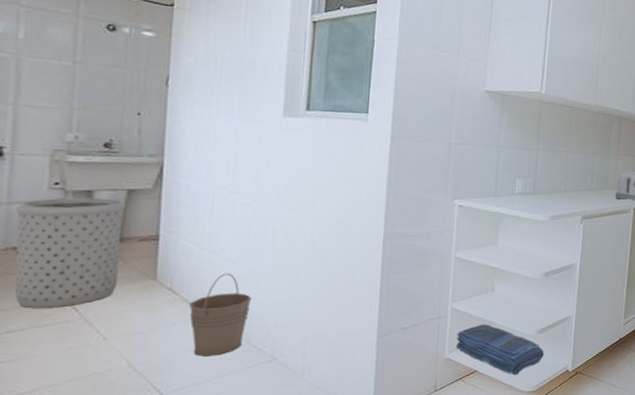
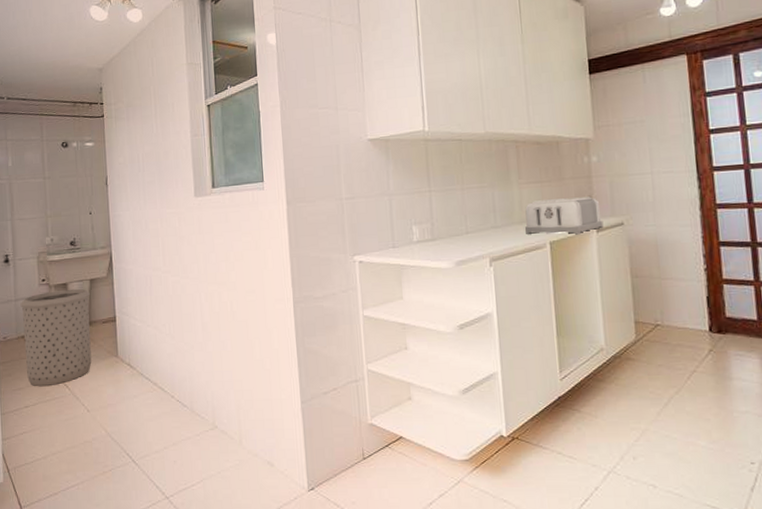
bucket: present [188,273,252,356] -> none [143,347,191,425]
towel: present [456,324,545,375] -> none [377,385,473,442]

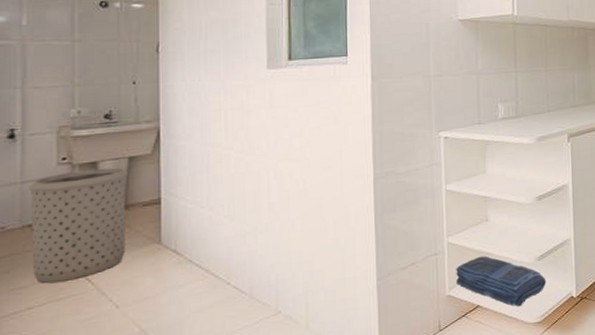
towel: none [377,385,473,442] -> present [456,256,547,307]

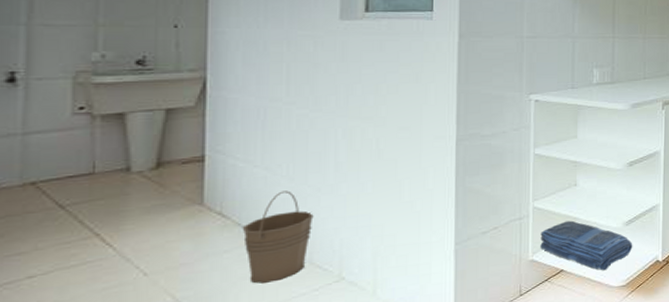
laundry basket: present [28,167,128,284] -> none [32,120,164,249]
bucket: none [193,229,252,316] -> present [242,190,314,284]

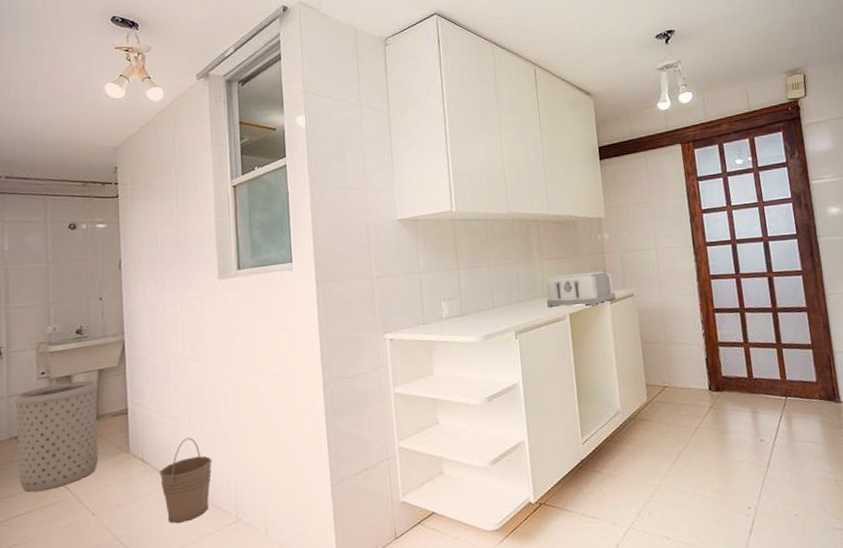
laundry basket: none [32,120,164,249] -> present [14,380,99,492]
towel: present [540,220,633,271] -> none [408,460,502,514]

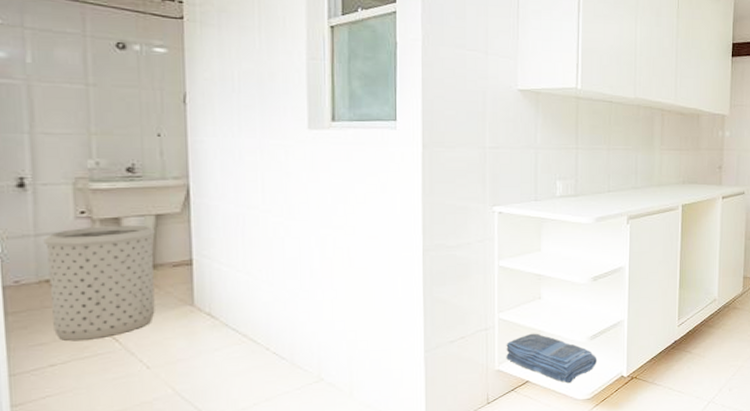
bucket: present [158,437,212,524] -> none [229,295,293,381]
towel: none [408,460,502,514] -> present [506,333,598,384]
toaster: present [546,271,617,307] -> none [661,165,728,200]

